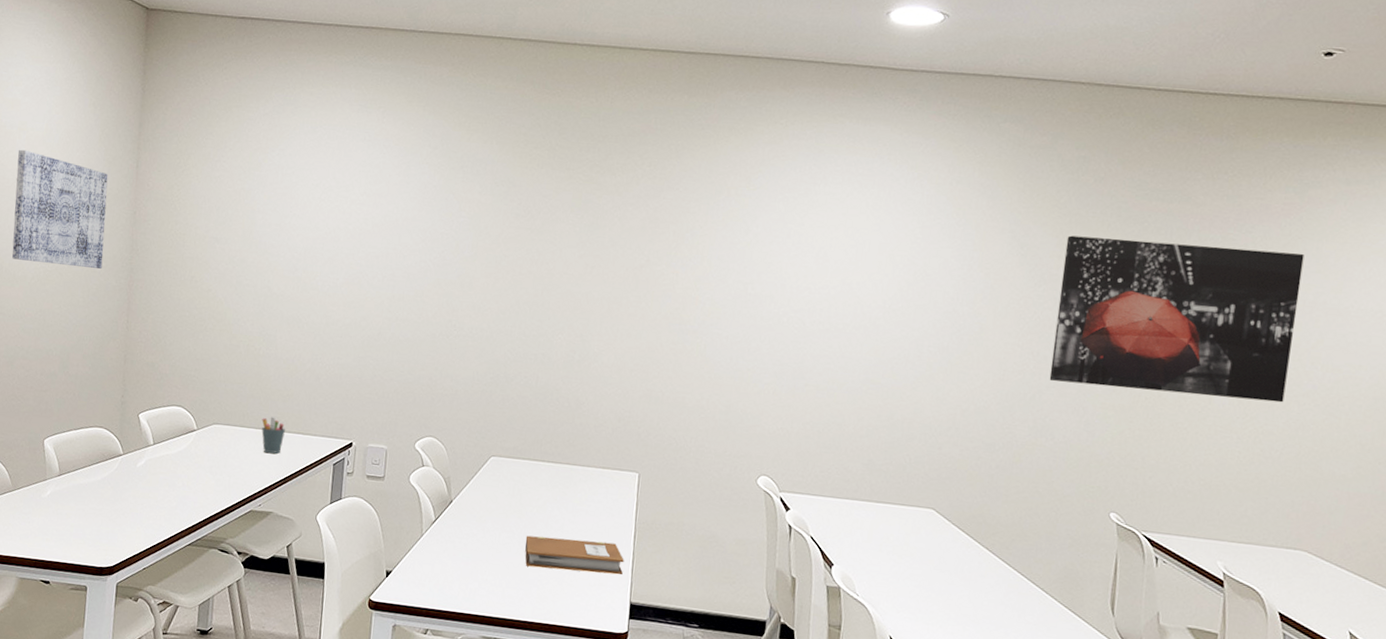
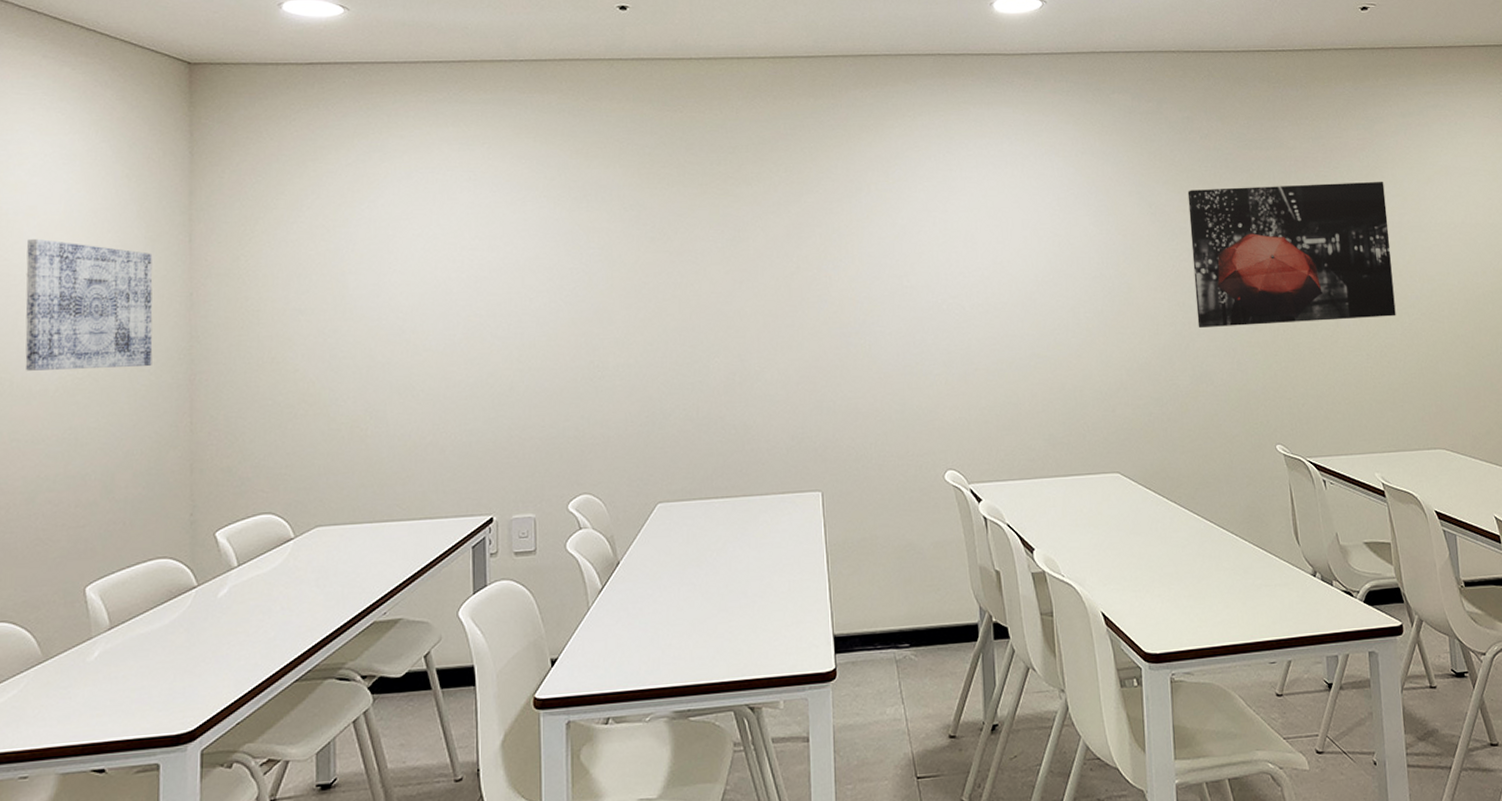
pen holder: present [261,417,285,454] -> none [377,505,408,550]
notebook: present [525,535,624,575] -> none [708,573,821,619]

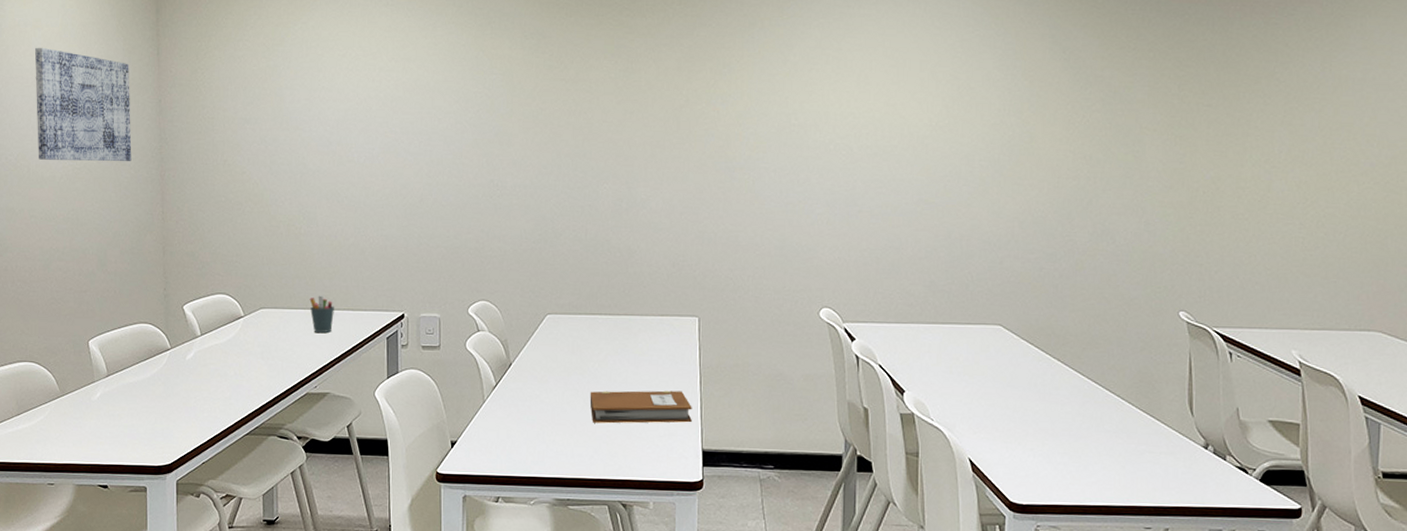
pen holder: none [377,505,408,550] -> present [309,295,334,334]
notebook: none [708,573,821,619] -> present [589,390,692,424]
wall art: present [1187,182,1396,328] -> none [1104,32,1349,184]

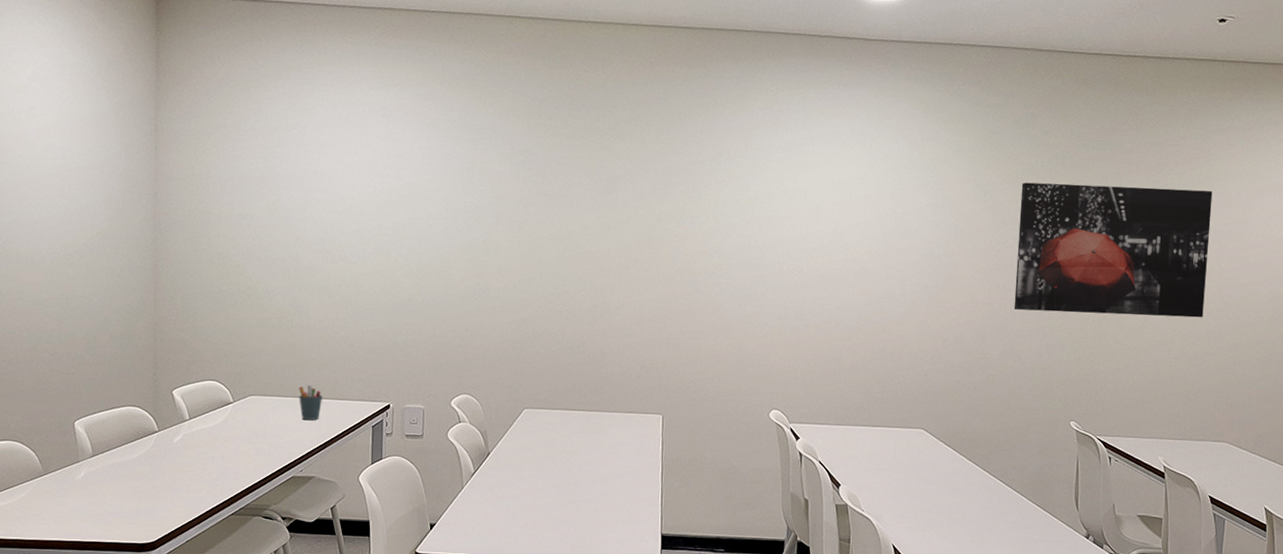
wall art: present [34,47,132,161] -> none [28,134,126,250]
notebook: present [589,390,692,424] -> none [561,479,654,510]
wall art: none [1104,32,1349,184] -> present [1014,182,1213,318]

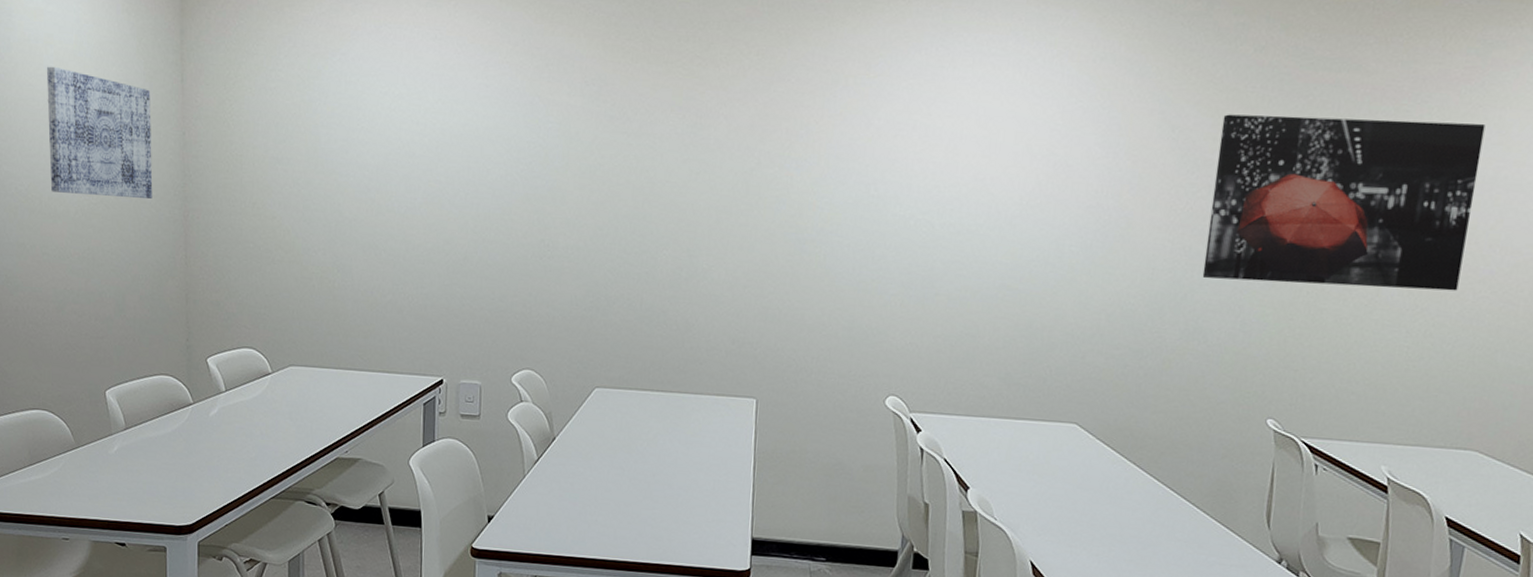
wall art: none [28,134,126,250] -> present [46,66,153,199]
pen holder: present [298,385,322,421] -> none [342,355,368,396]

